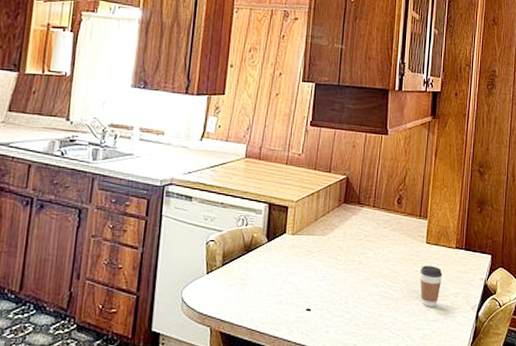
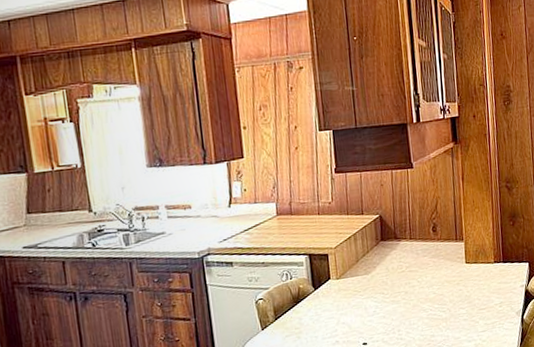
coffee cup: present [420,266,443,307] -> none [464,282,486,321]

